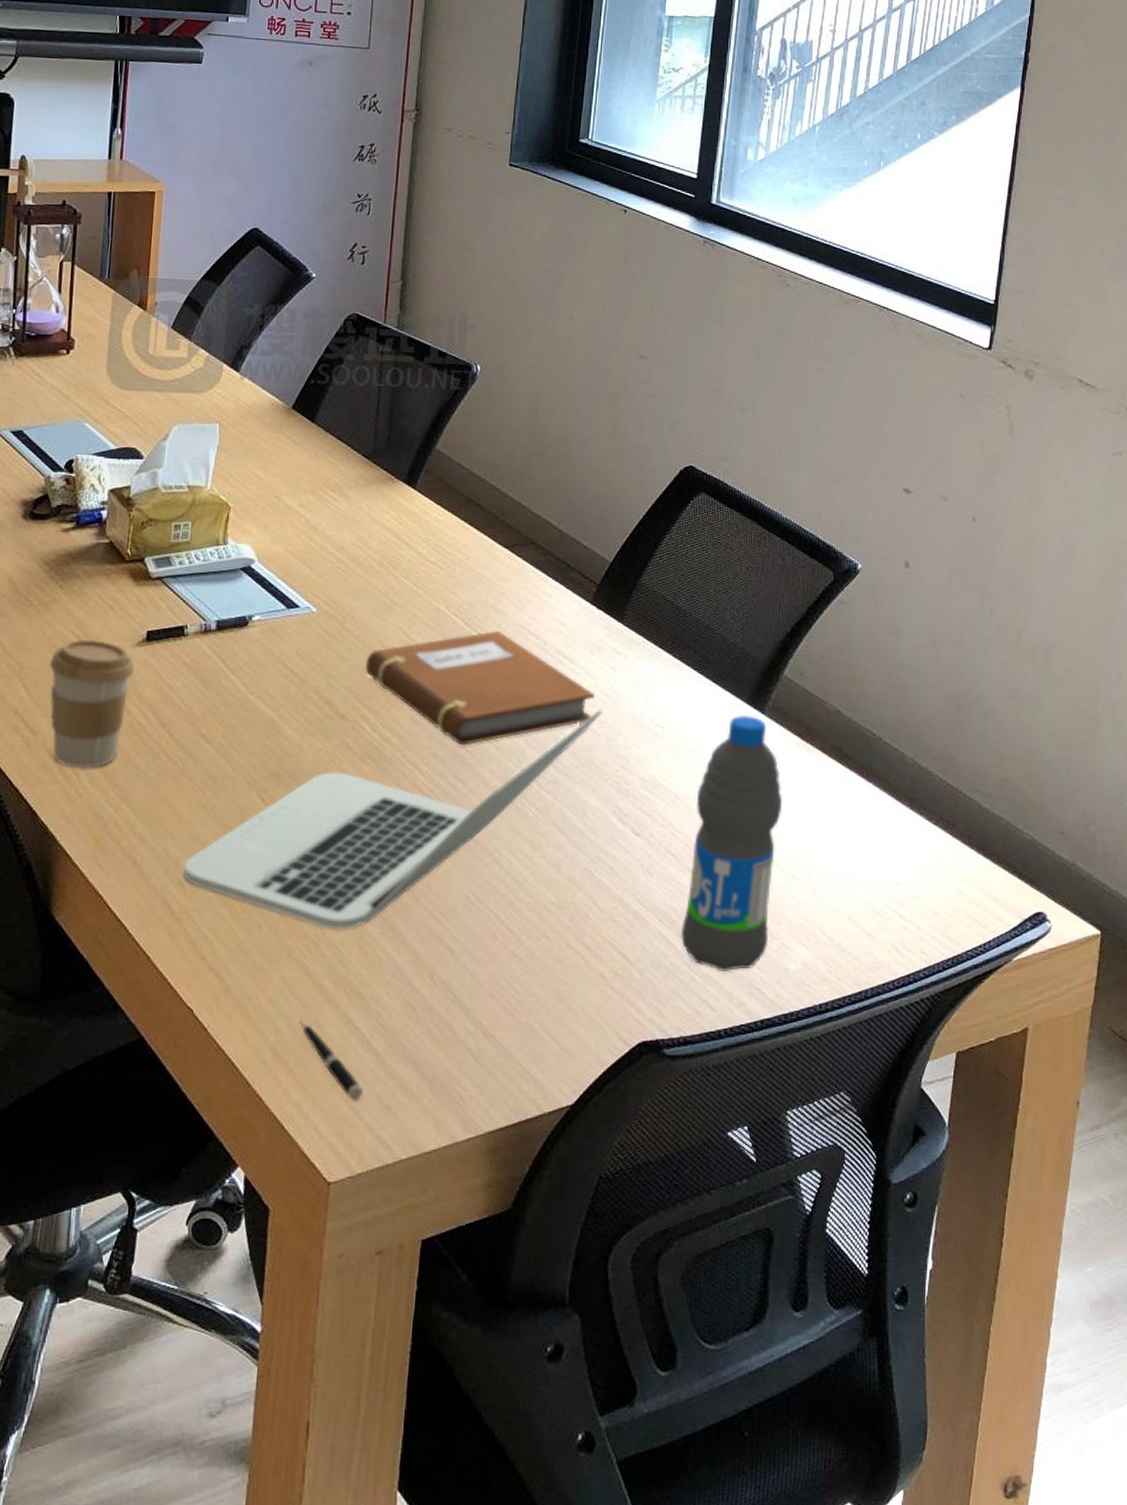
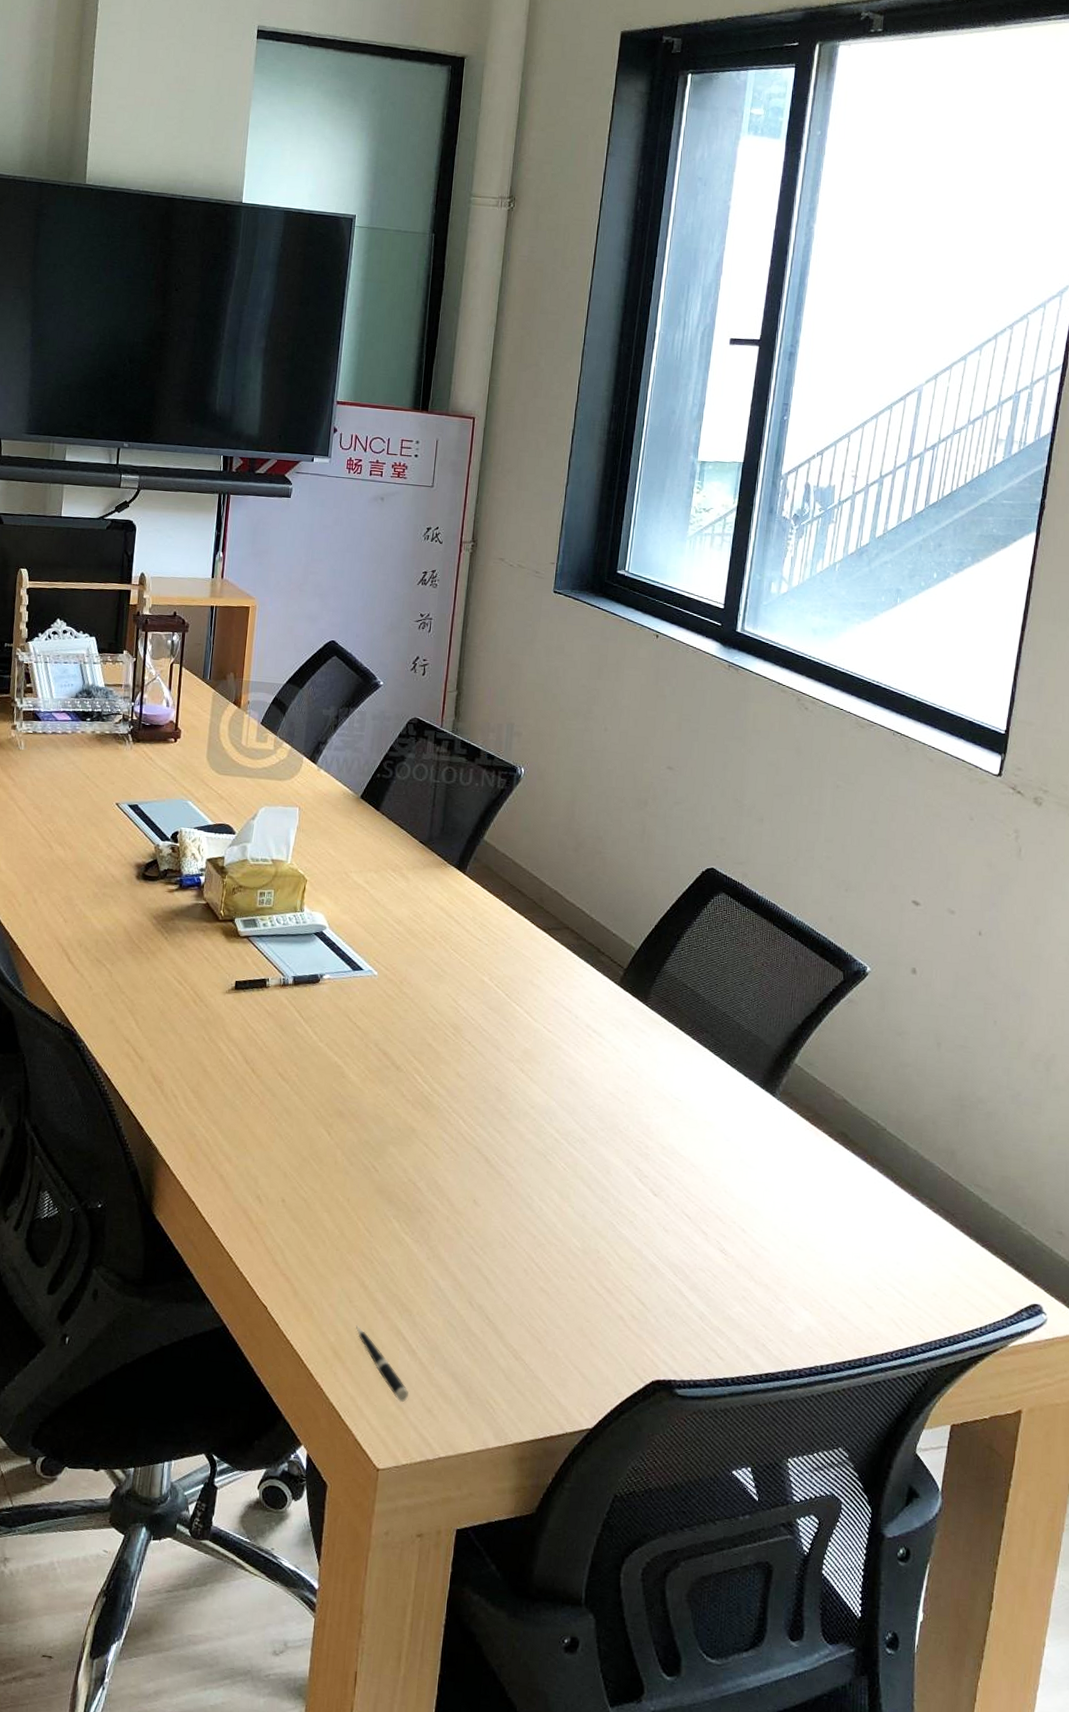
coffee cup: present [49,640,135,769] -> none [155,984,225,1094]
laptop: present [182,709,603,930] -> none [261,1080,627,1252]
notebook: present [365,630,595,746] -> none [418,1002,620,1102]
water bottle: present [680,714,783,971] -> none [692,1096,791,1326]

